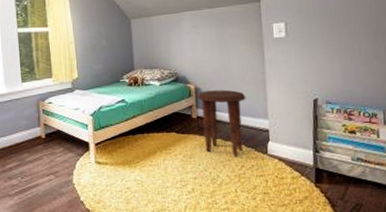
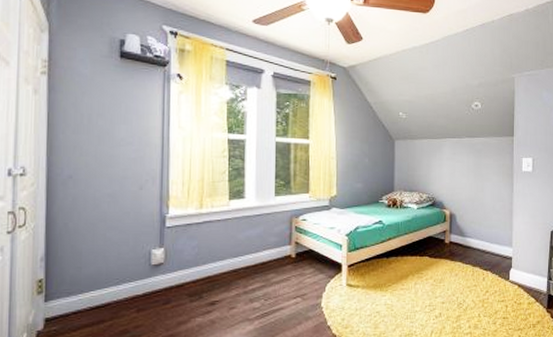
side table: present [197,89,246,157] -> none [451,217,495,283]

